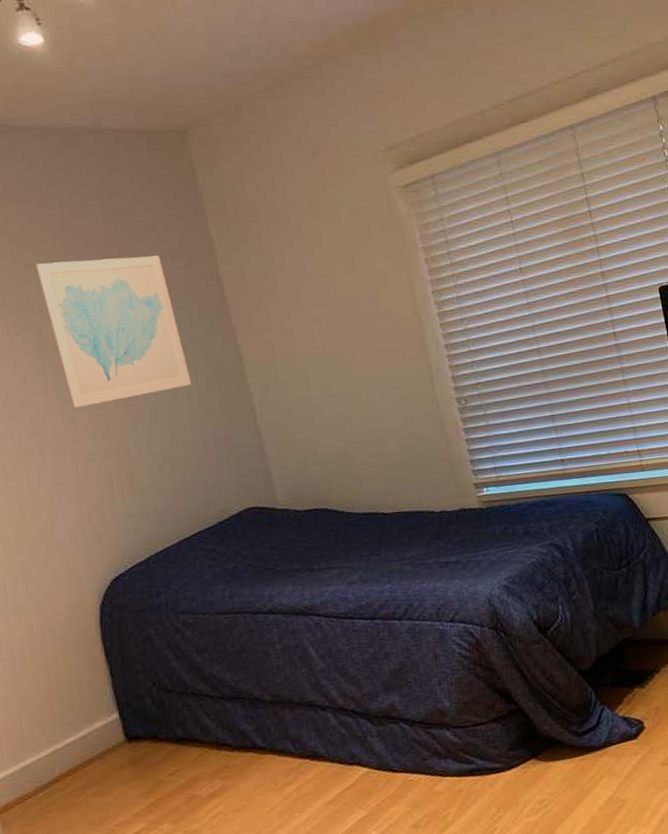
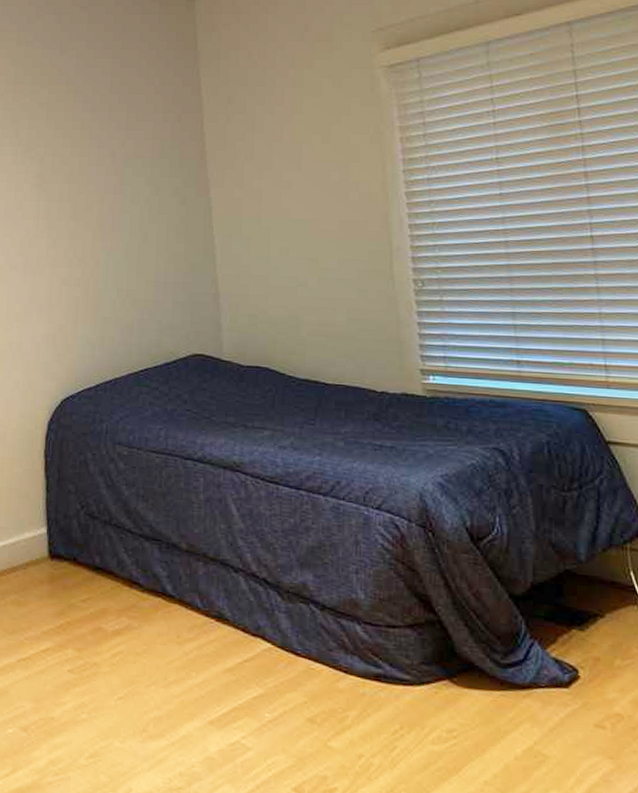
wall art: present [35,255,192,409] -> none [48,104,163,236]

